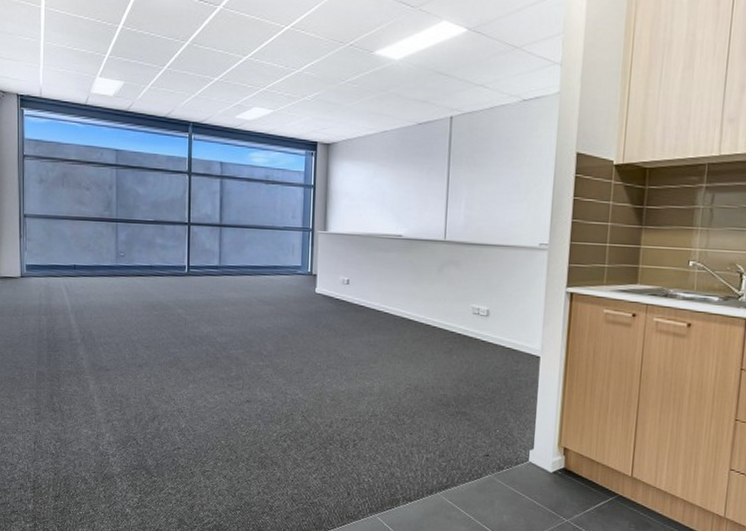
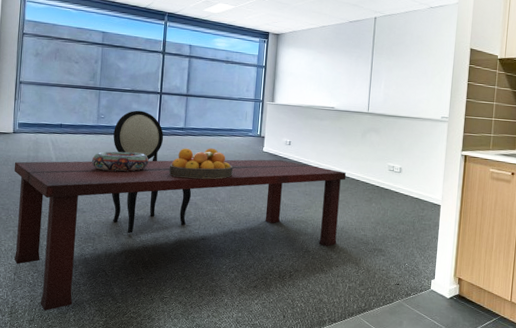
dining table: none [25,302,420,486] -> present [13,159,347,311]
decorative bowl: none [113,296,179,321] -> present [92,151,149,172]
dining chair: none [136,246,232,395] -> present [111,110,192,233]
fruit bowl: none [203,290,280,329] -> present [169,148,234,180]

